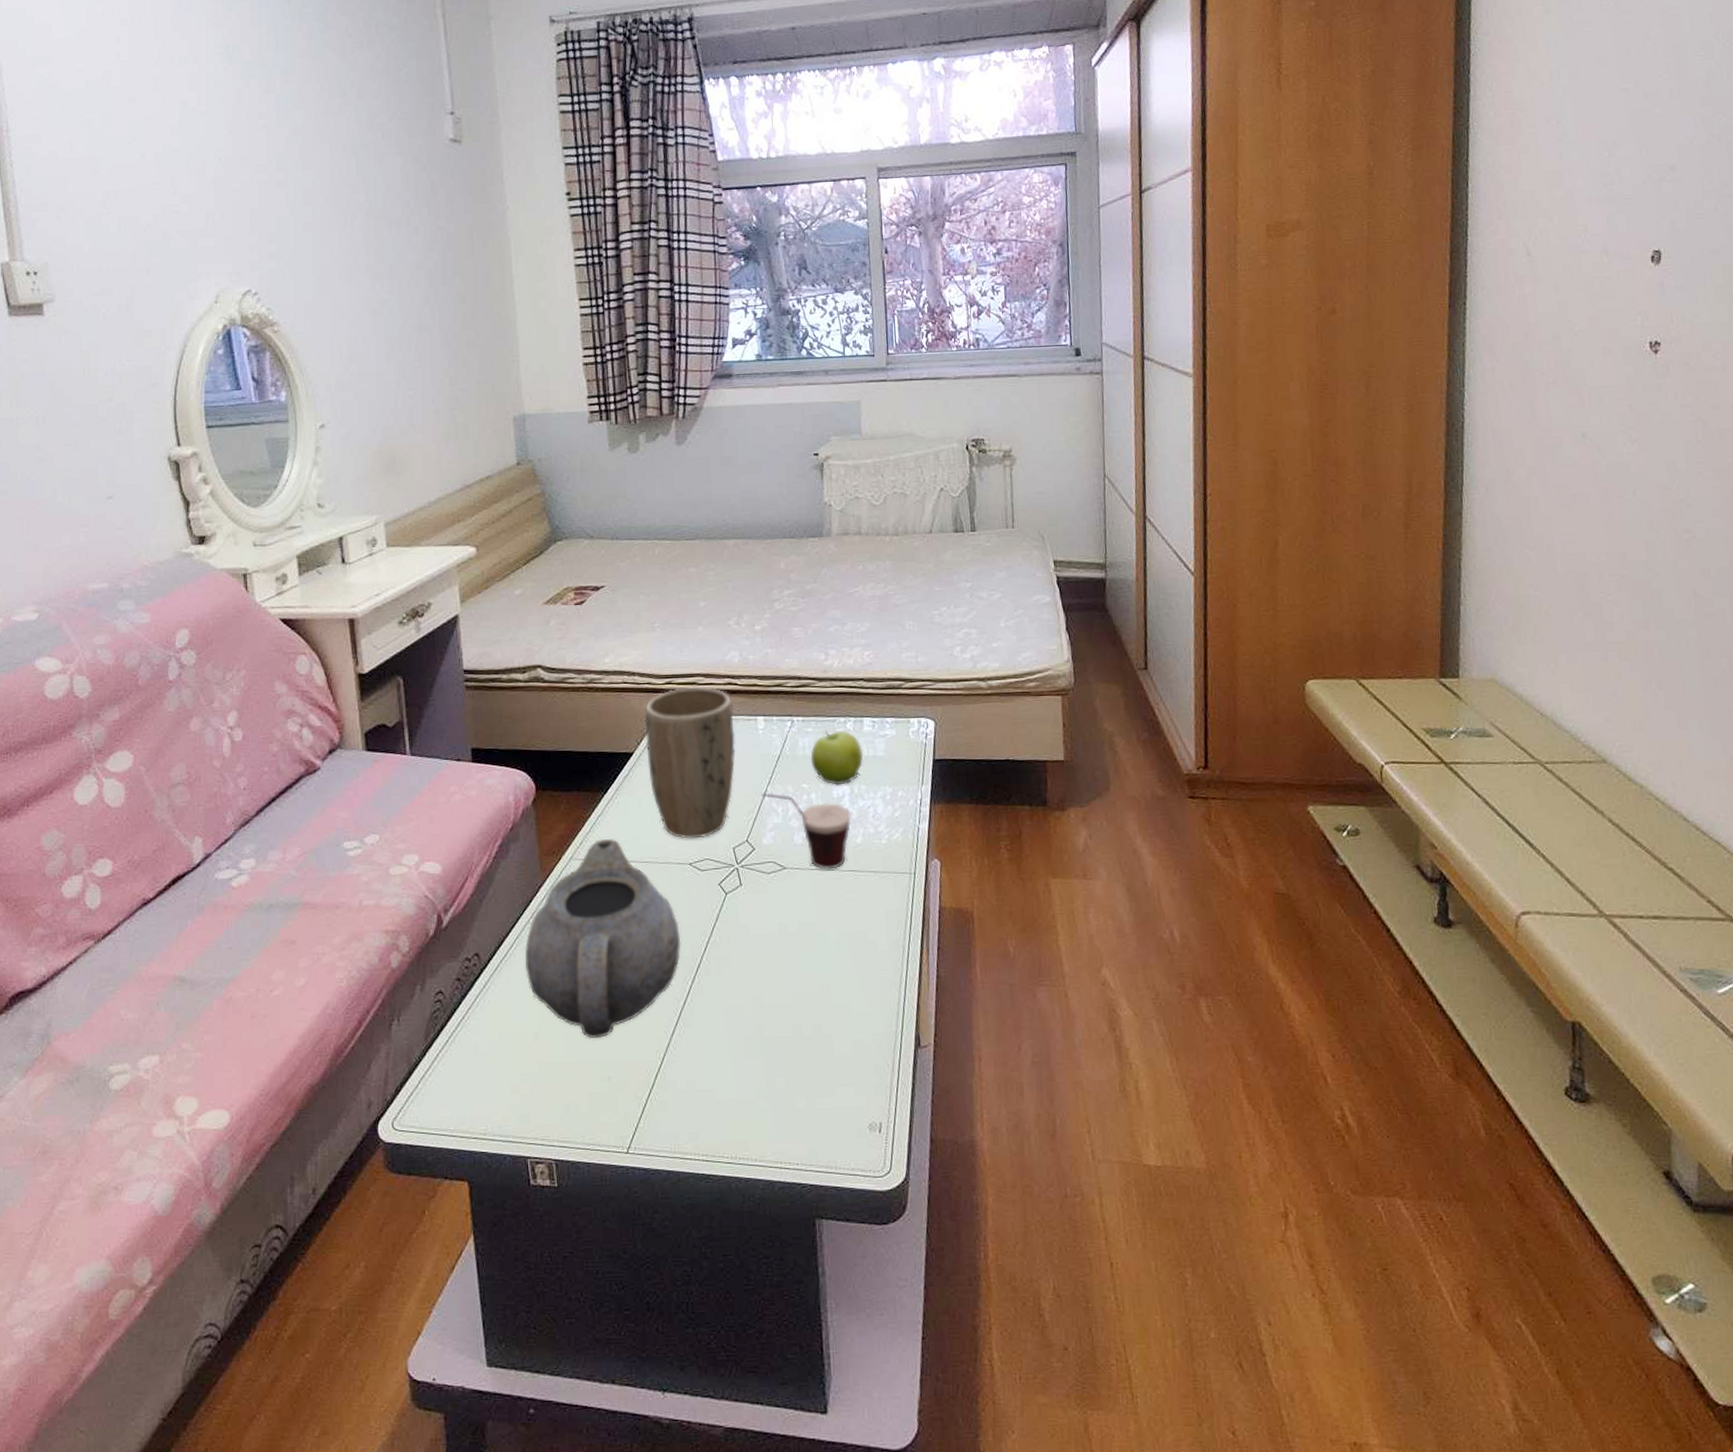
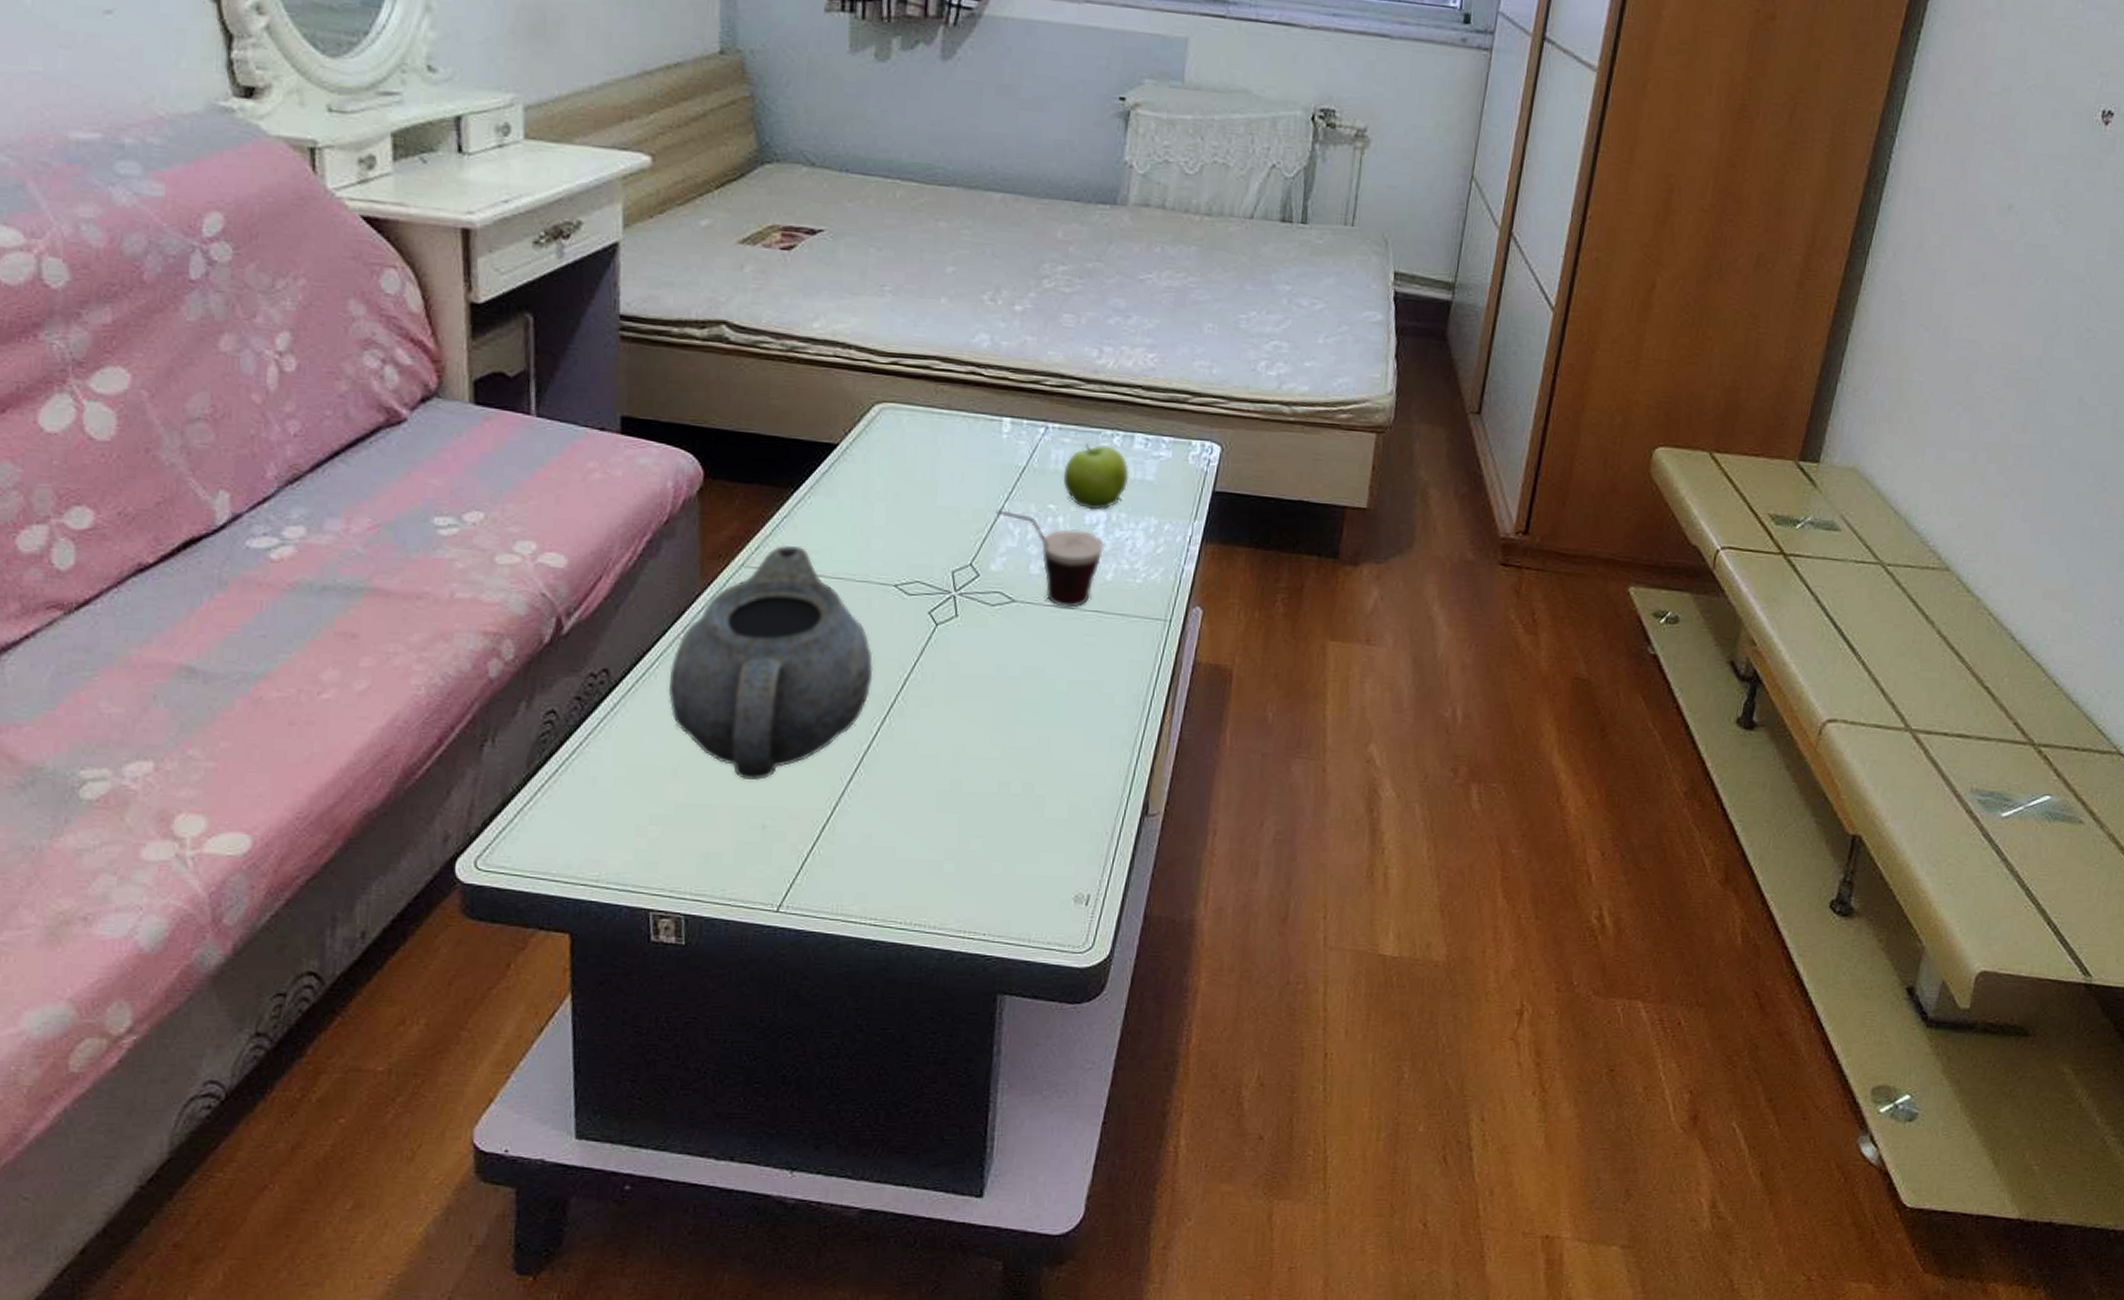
plant pot: present [644,687,736,839] -> none [855,371,974,557]

